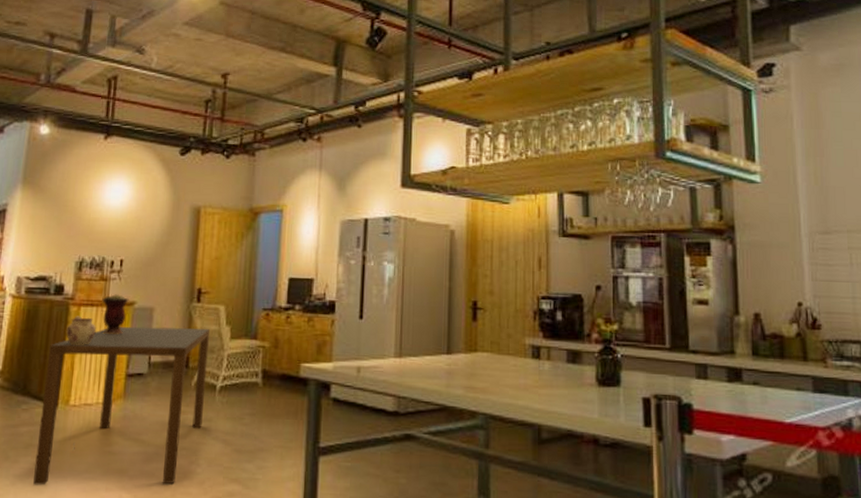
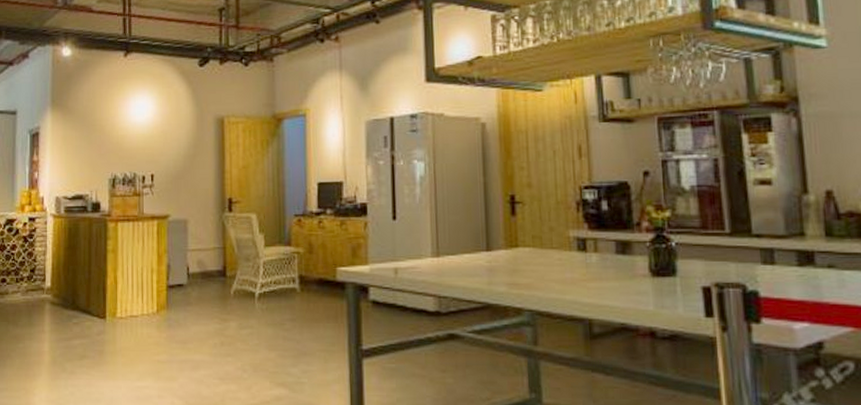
dining table: present [33,326,209,486] -> none [90,238,245,394]
pitcher: present [66,316,96,345] -> none [107,231,134,260]
vase: present [102,294,129,335] -> none [137,208,163,248]

